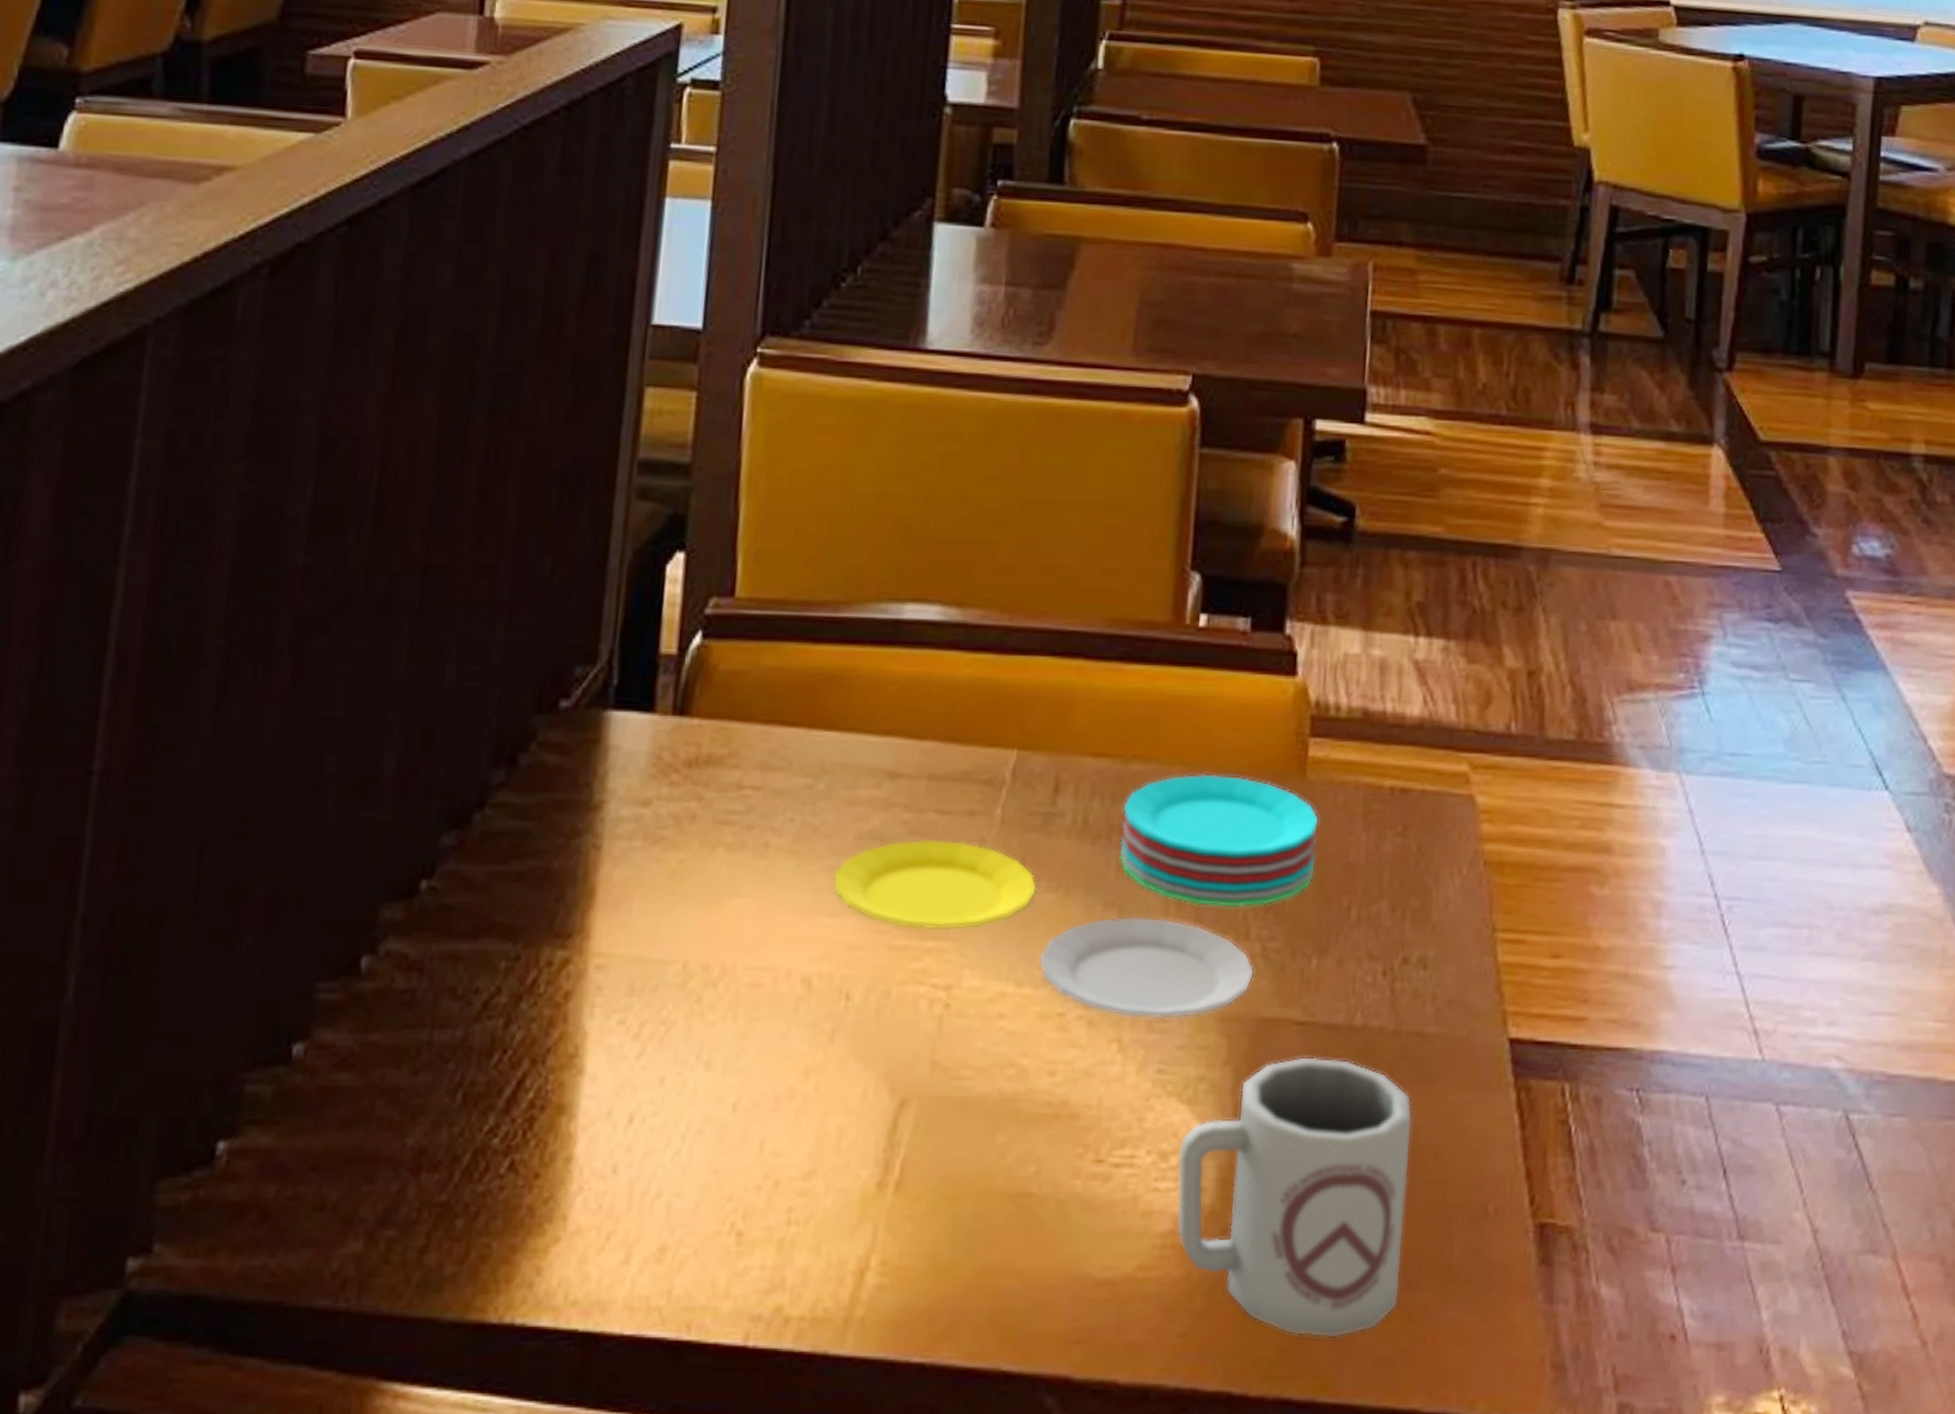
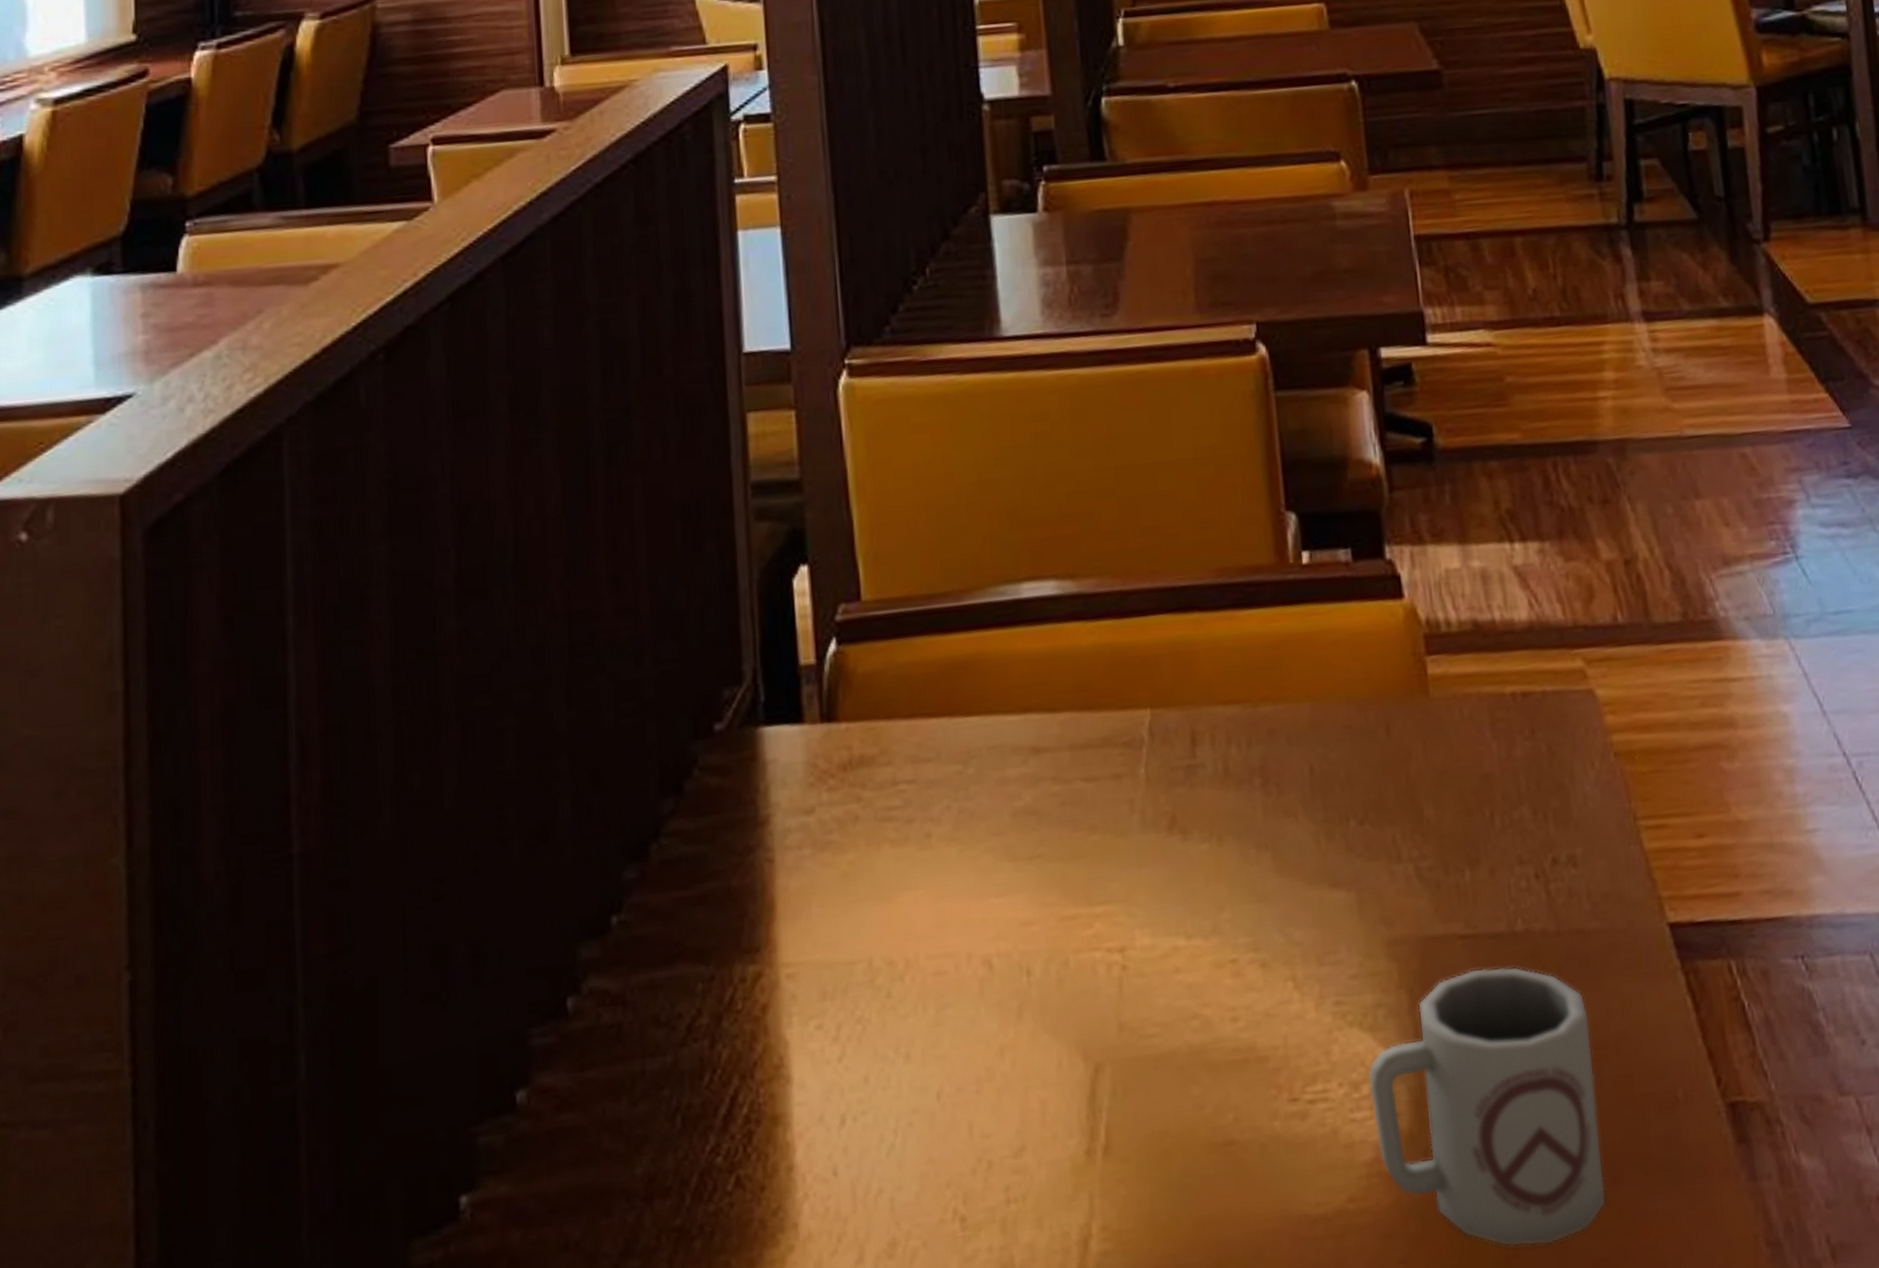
plate: present [832,773,1320,1020] -> none [995,703,1454,955]

